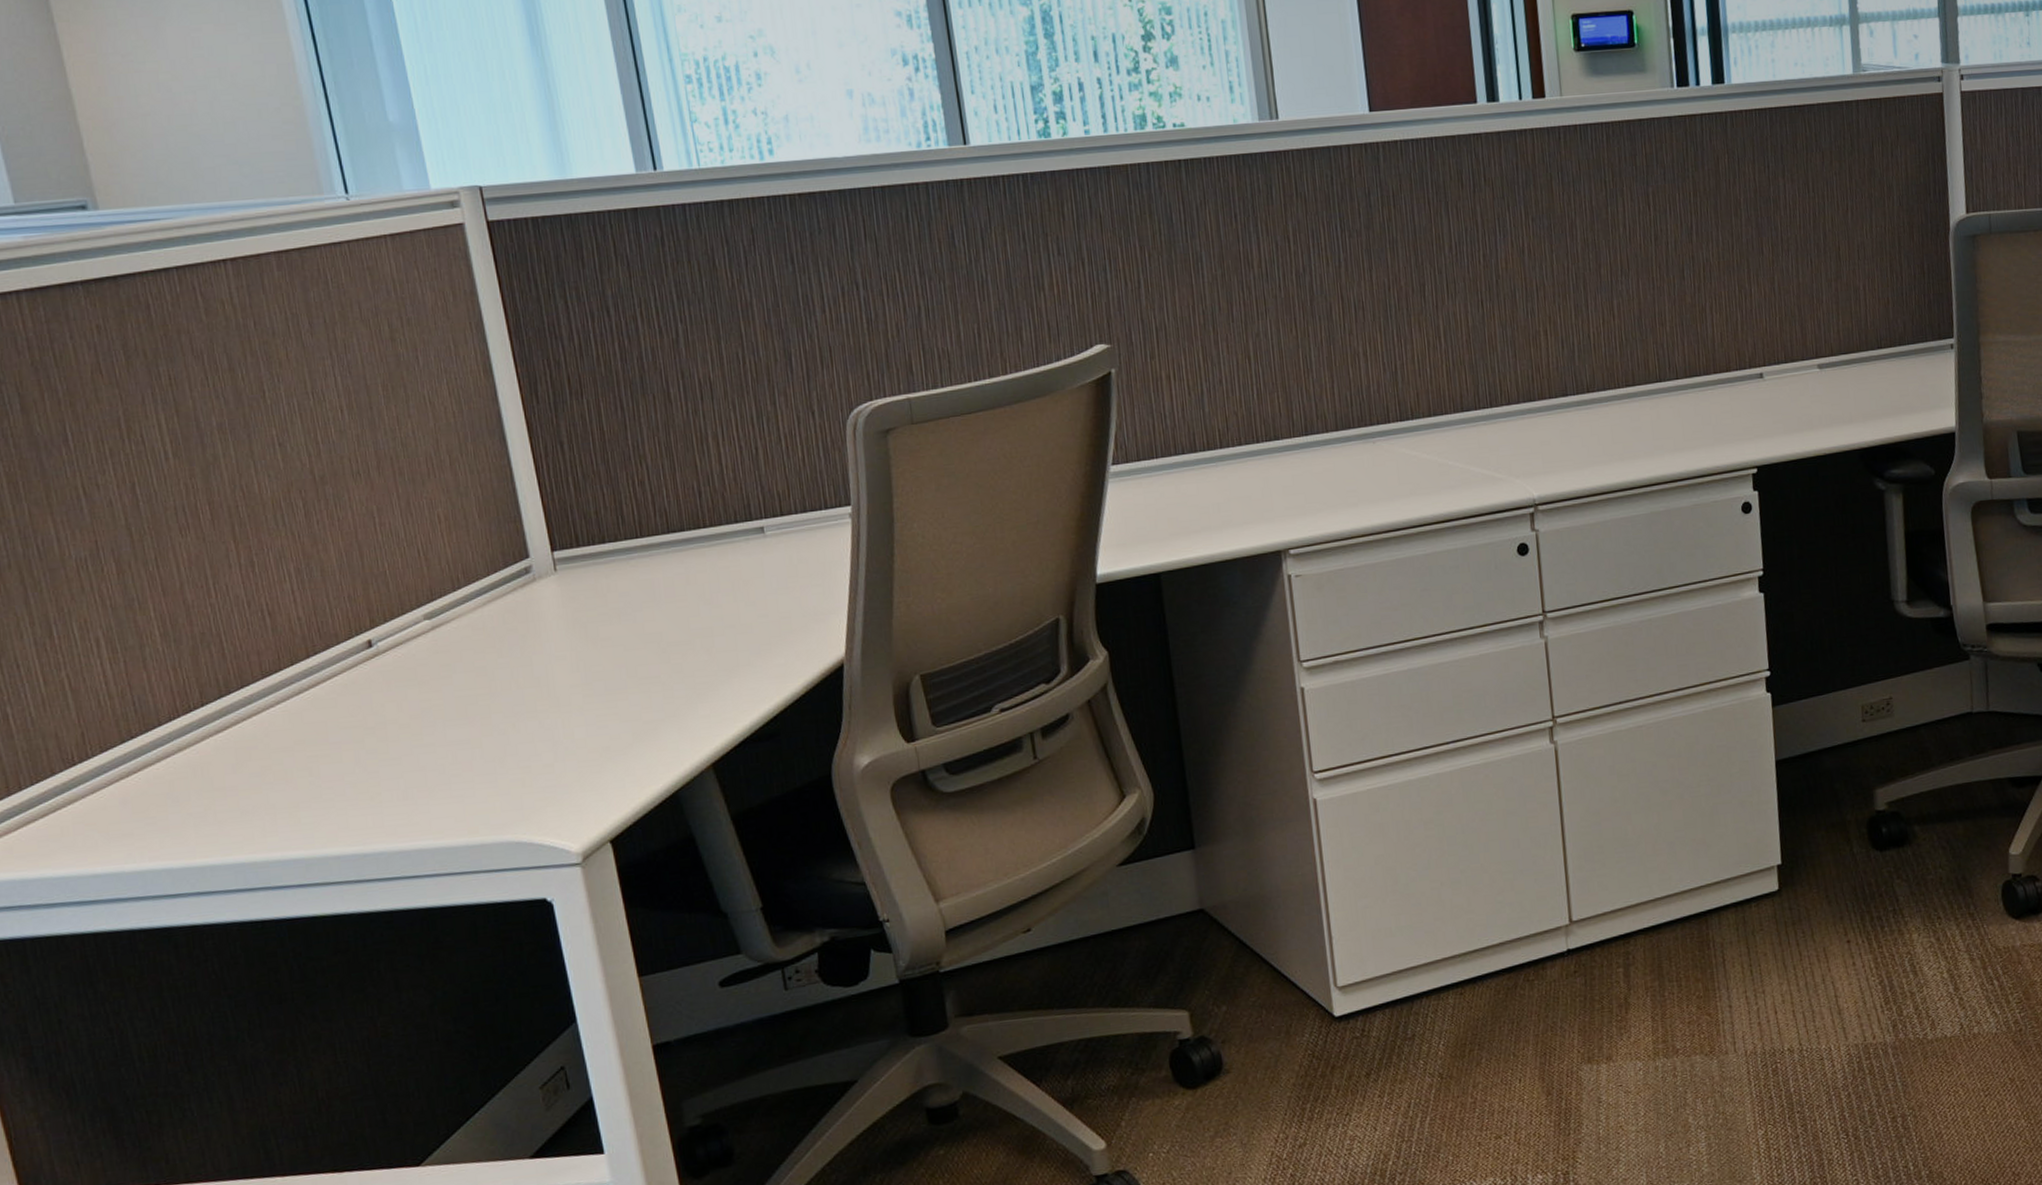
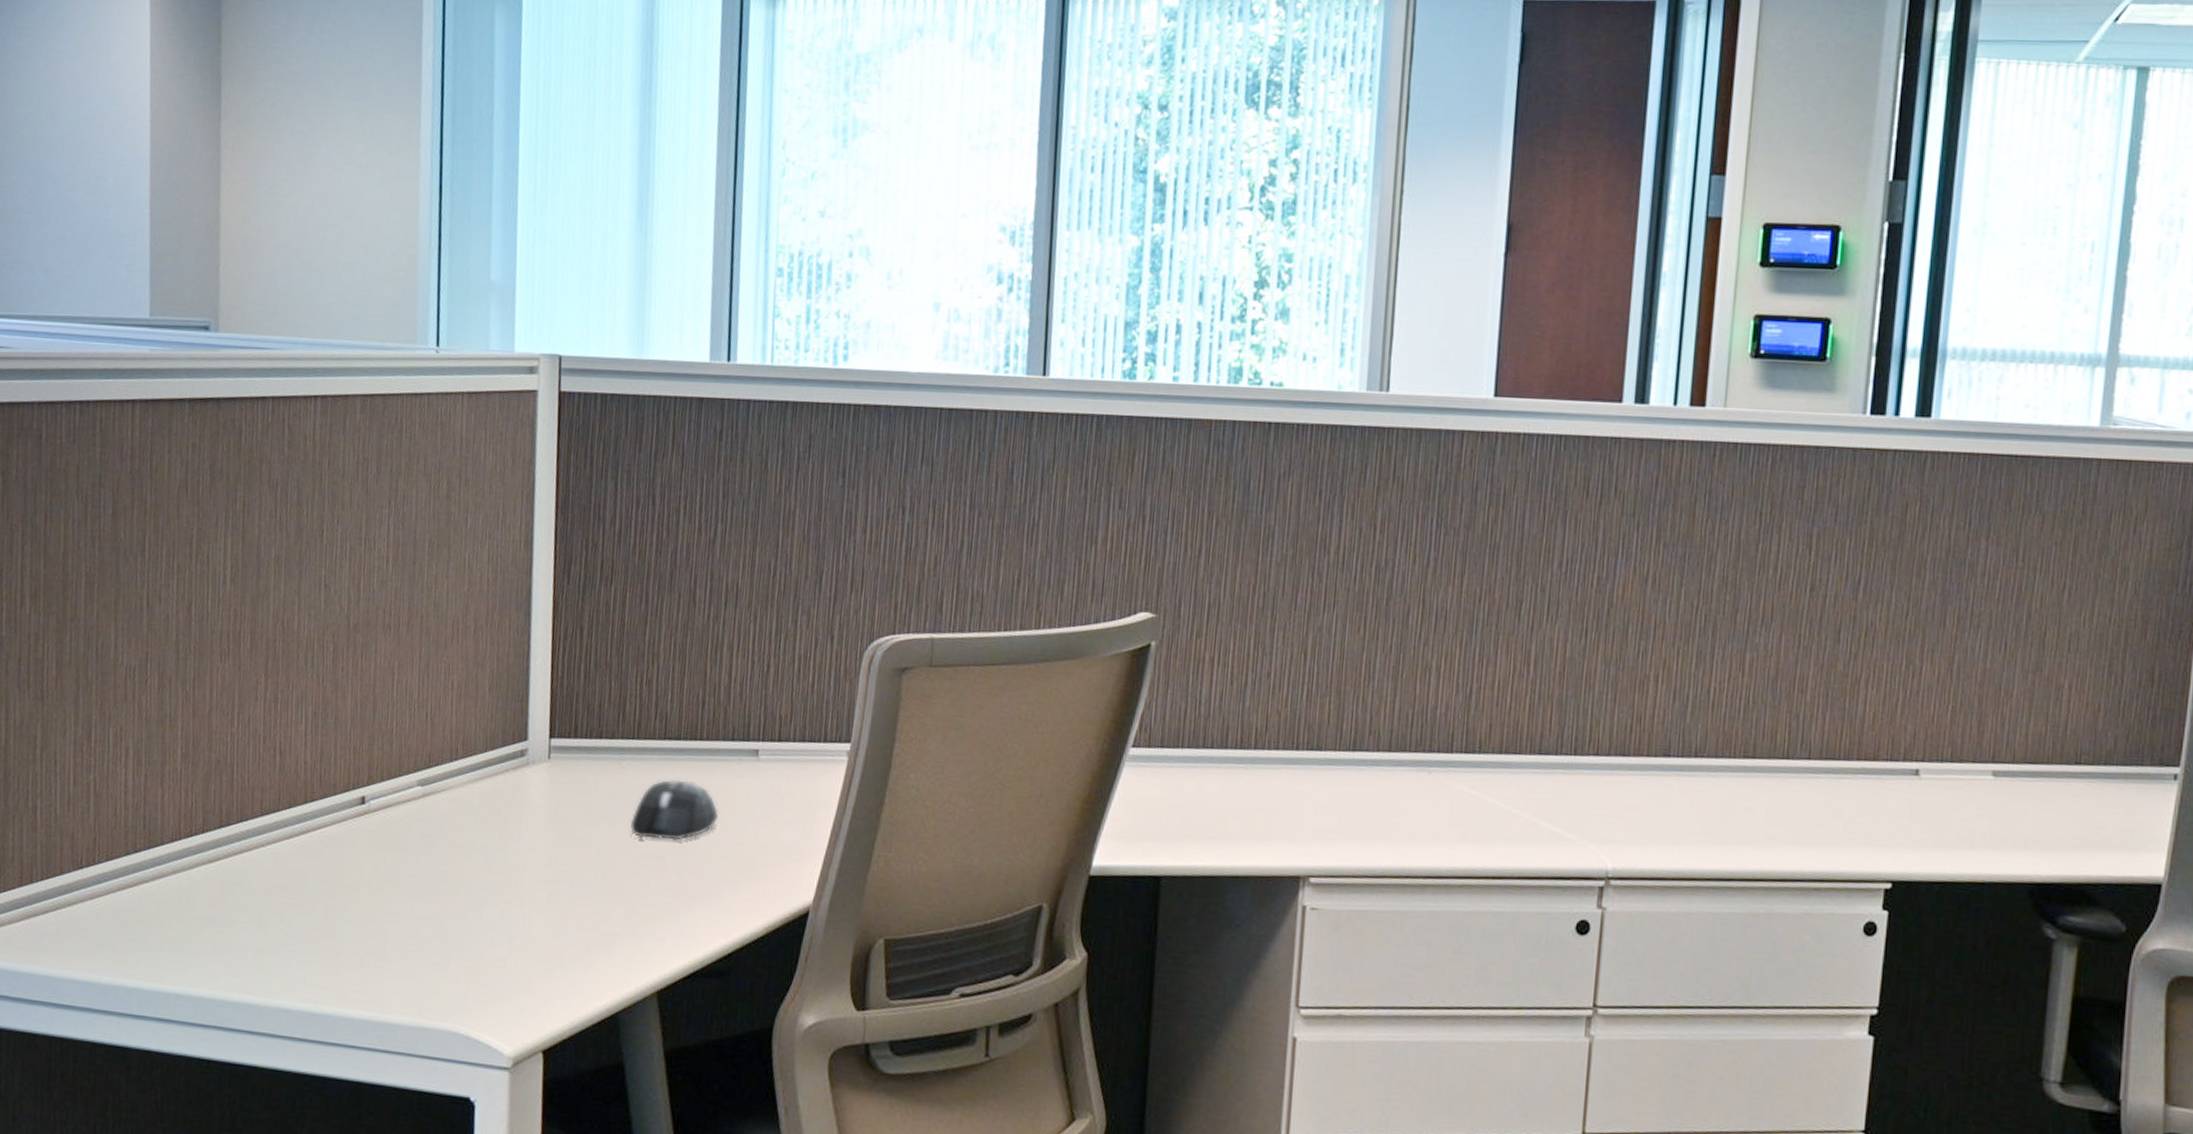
mouse: none [650,567,738,629] -> present [629,779,719,841]

